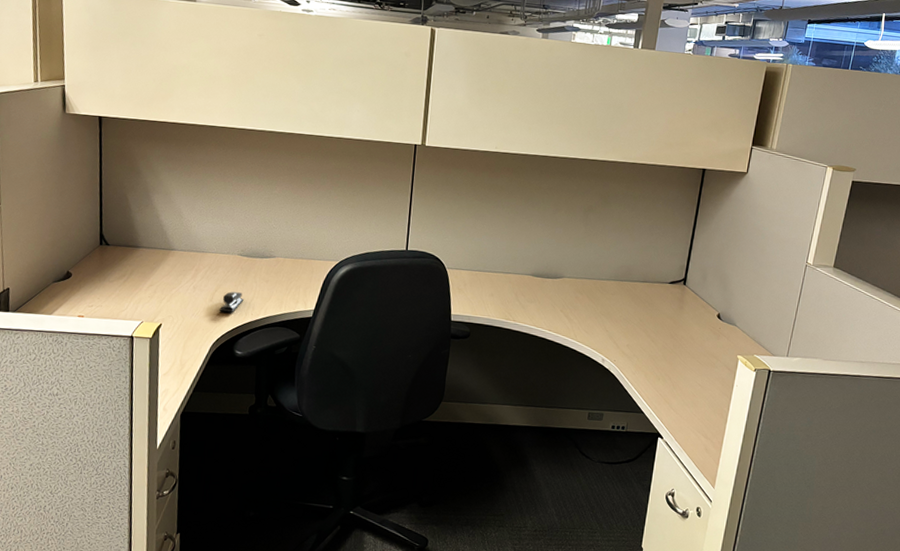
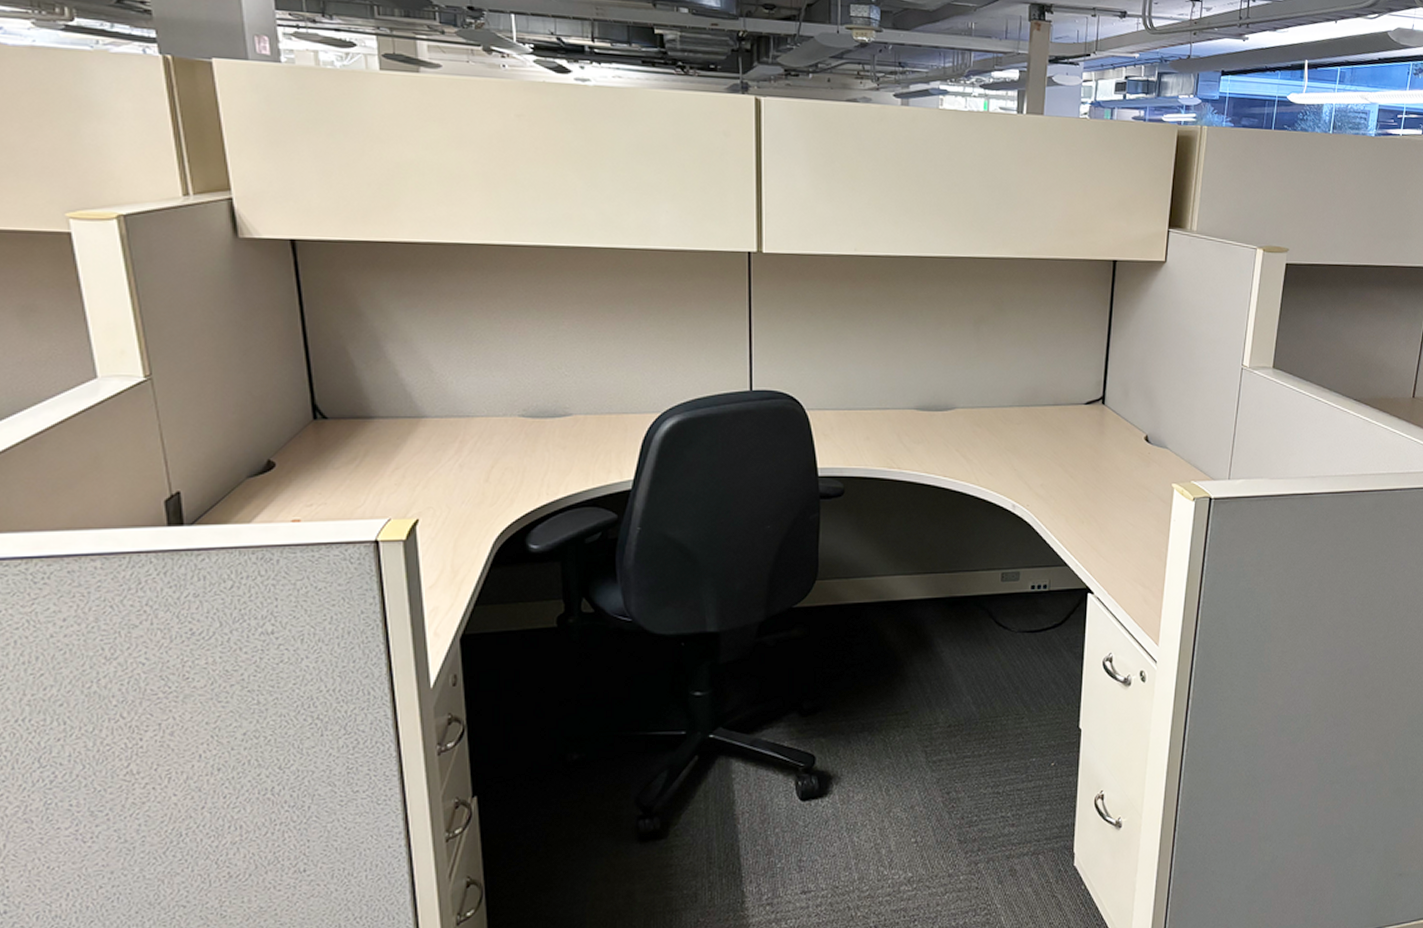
stapler: present [219,291,244,313] -> none [499,466,534,495]

